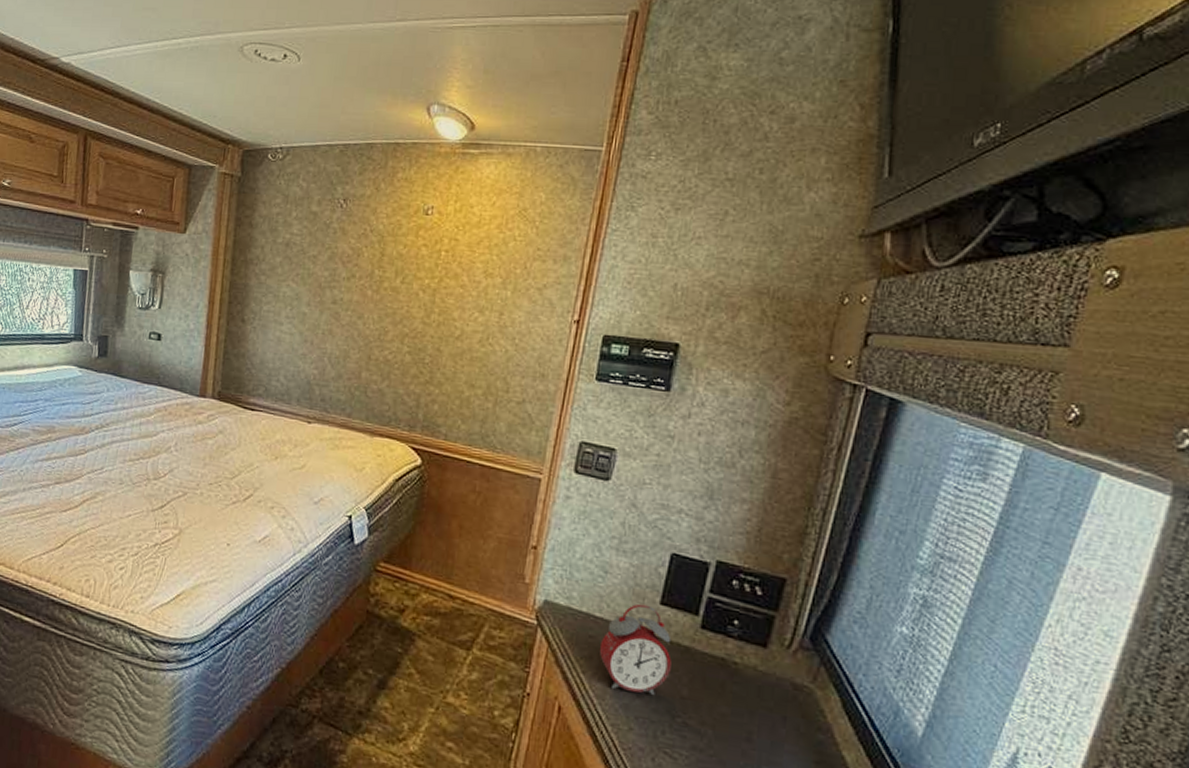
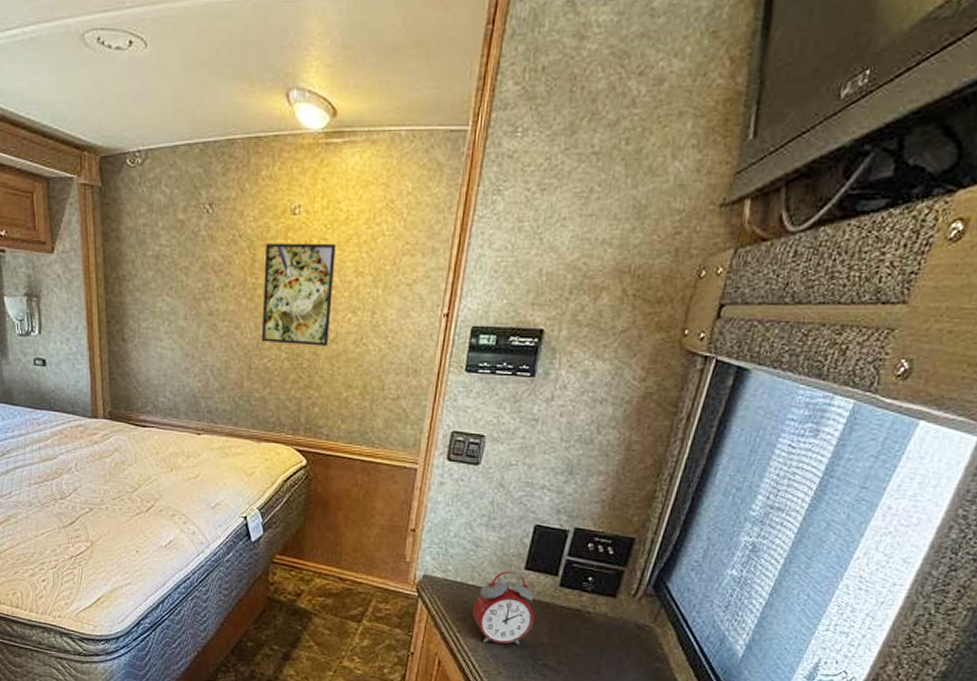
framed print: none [383,239,466,343] -> present [261,243,336,346]

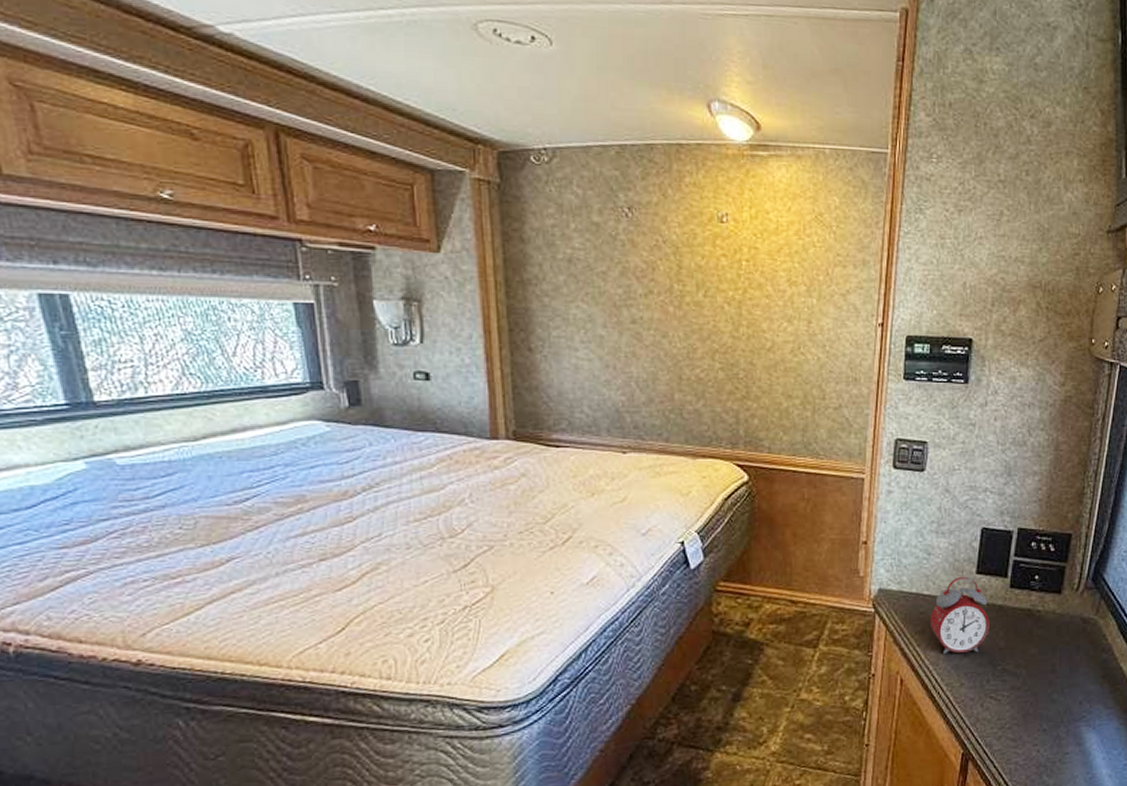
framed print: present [261,243,336,346] -> none [691,250,767,355]

